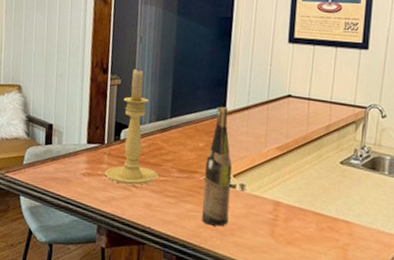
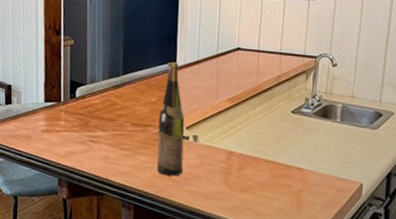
candle holder: present [104,68,159,185] -> none [62,29,114,140]

